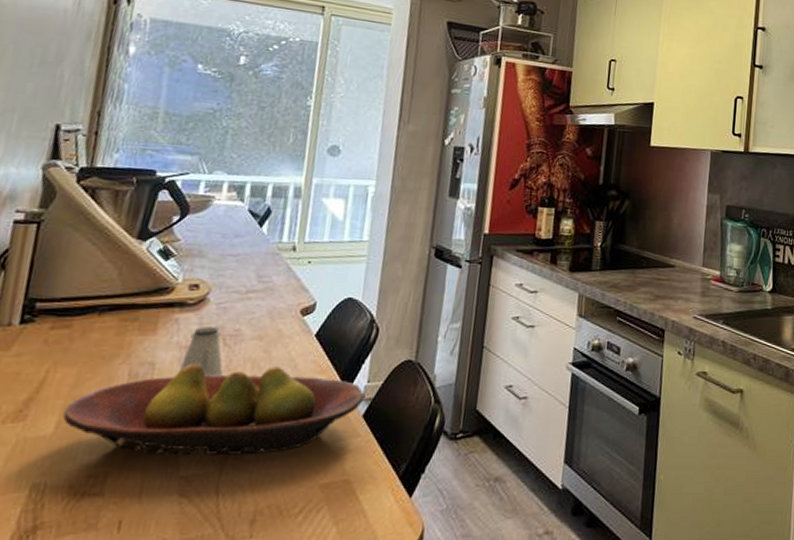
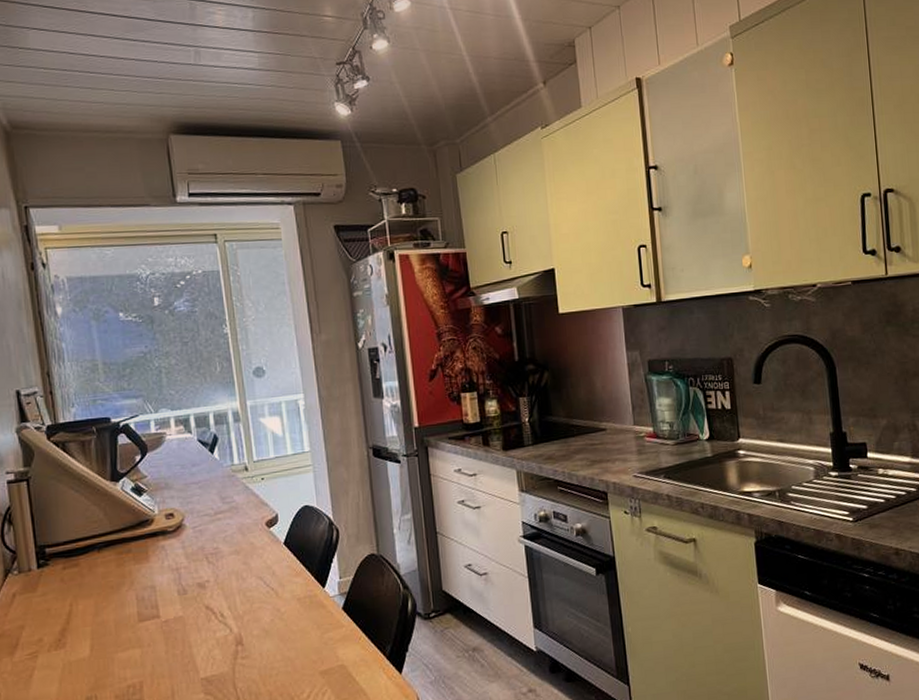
fruit bowl: present [62,363,366,455] -> none [93,575,341,663]
saltshaker: present [180,326,224,377] -> none [177,548,214,592]

